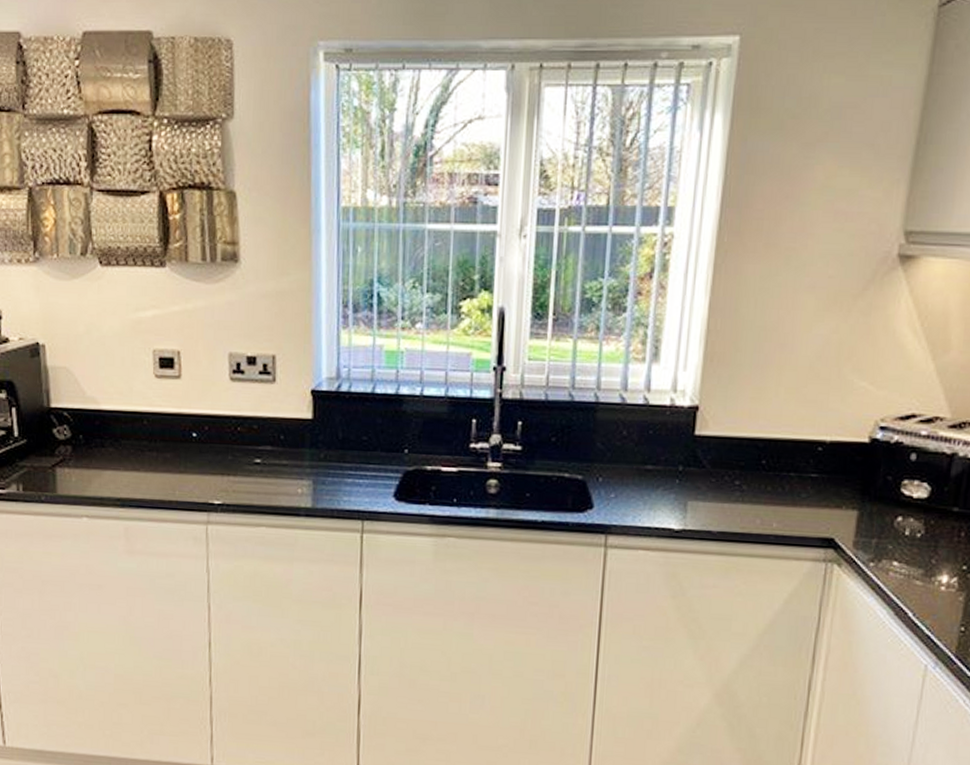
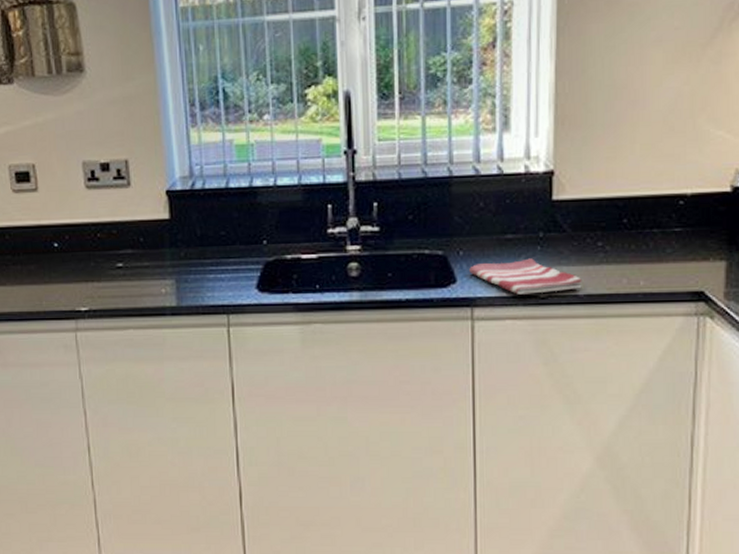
dish towel: none [607,491,717,527] -> present [469,258,582,295]

